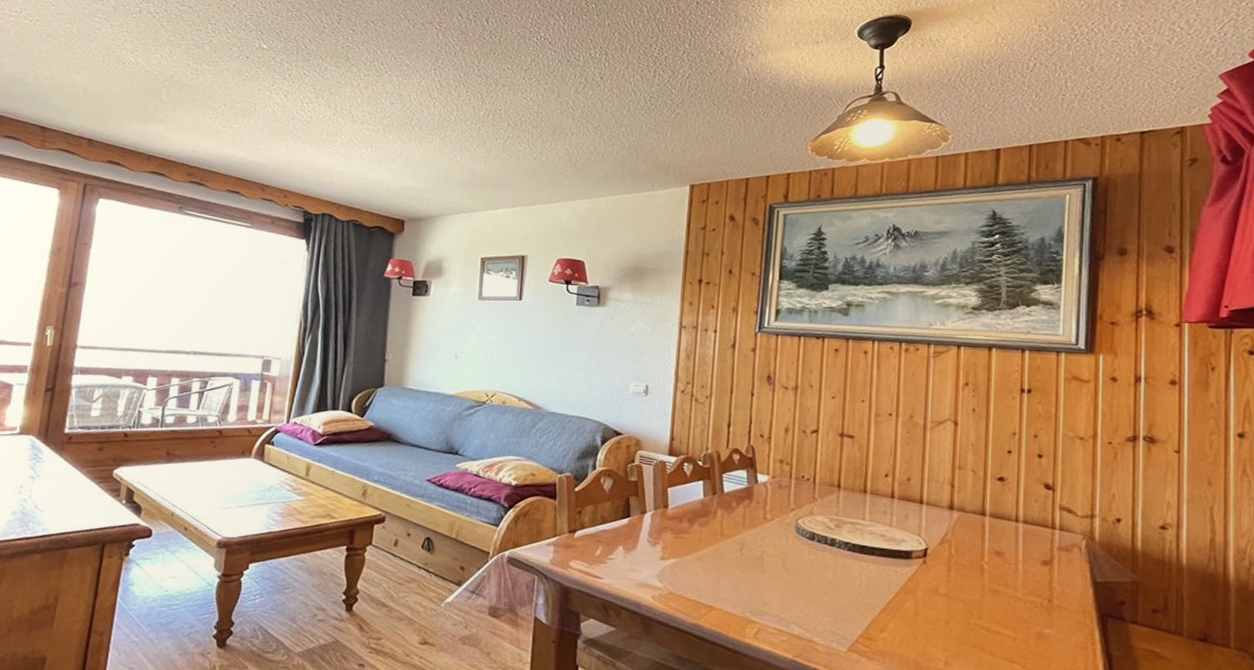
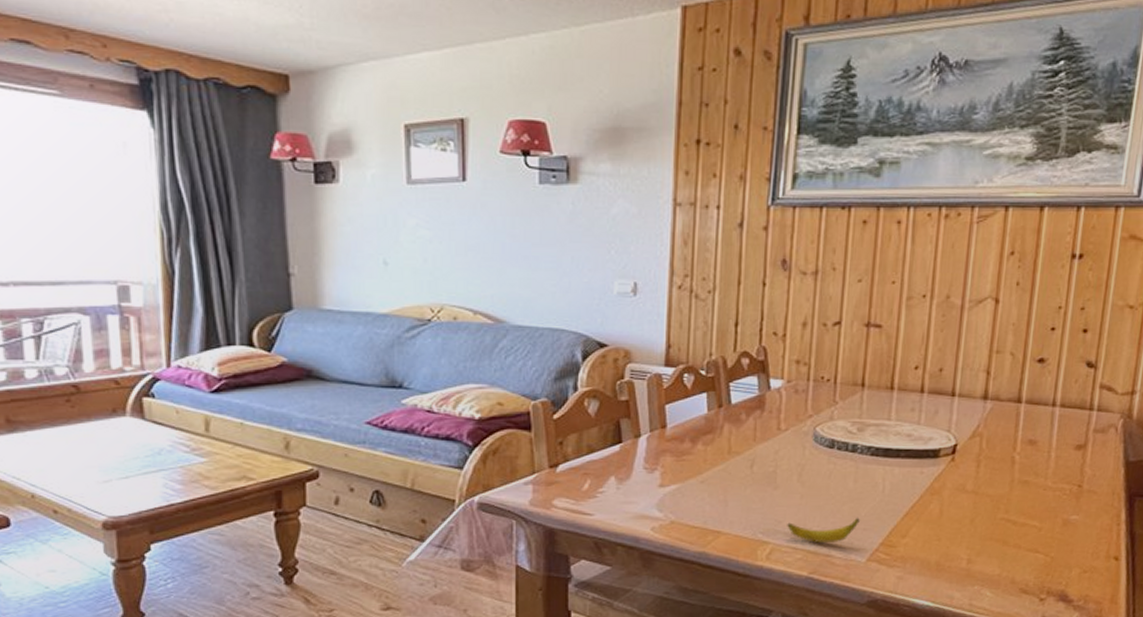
banana: none [773,605,840,629] -> present [787,517,860,543]

